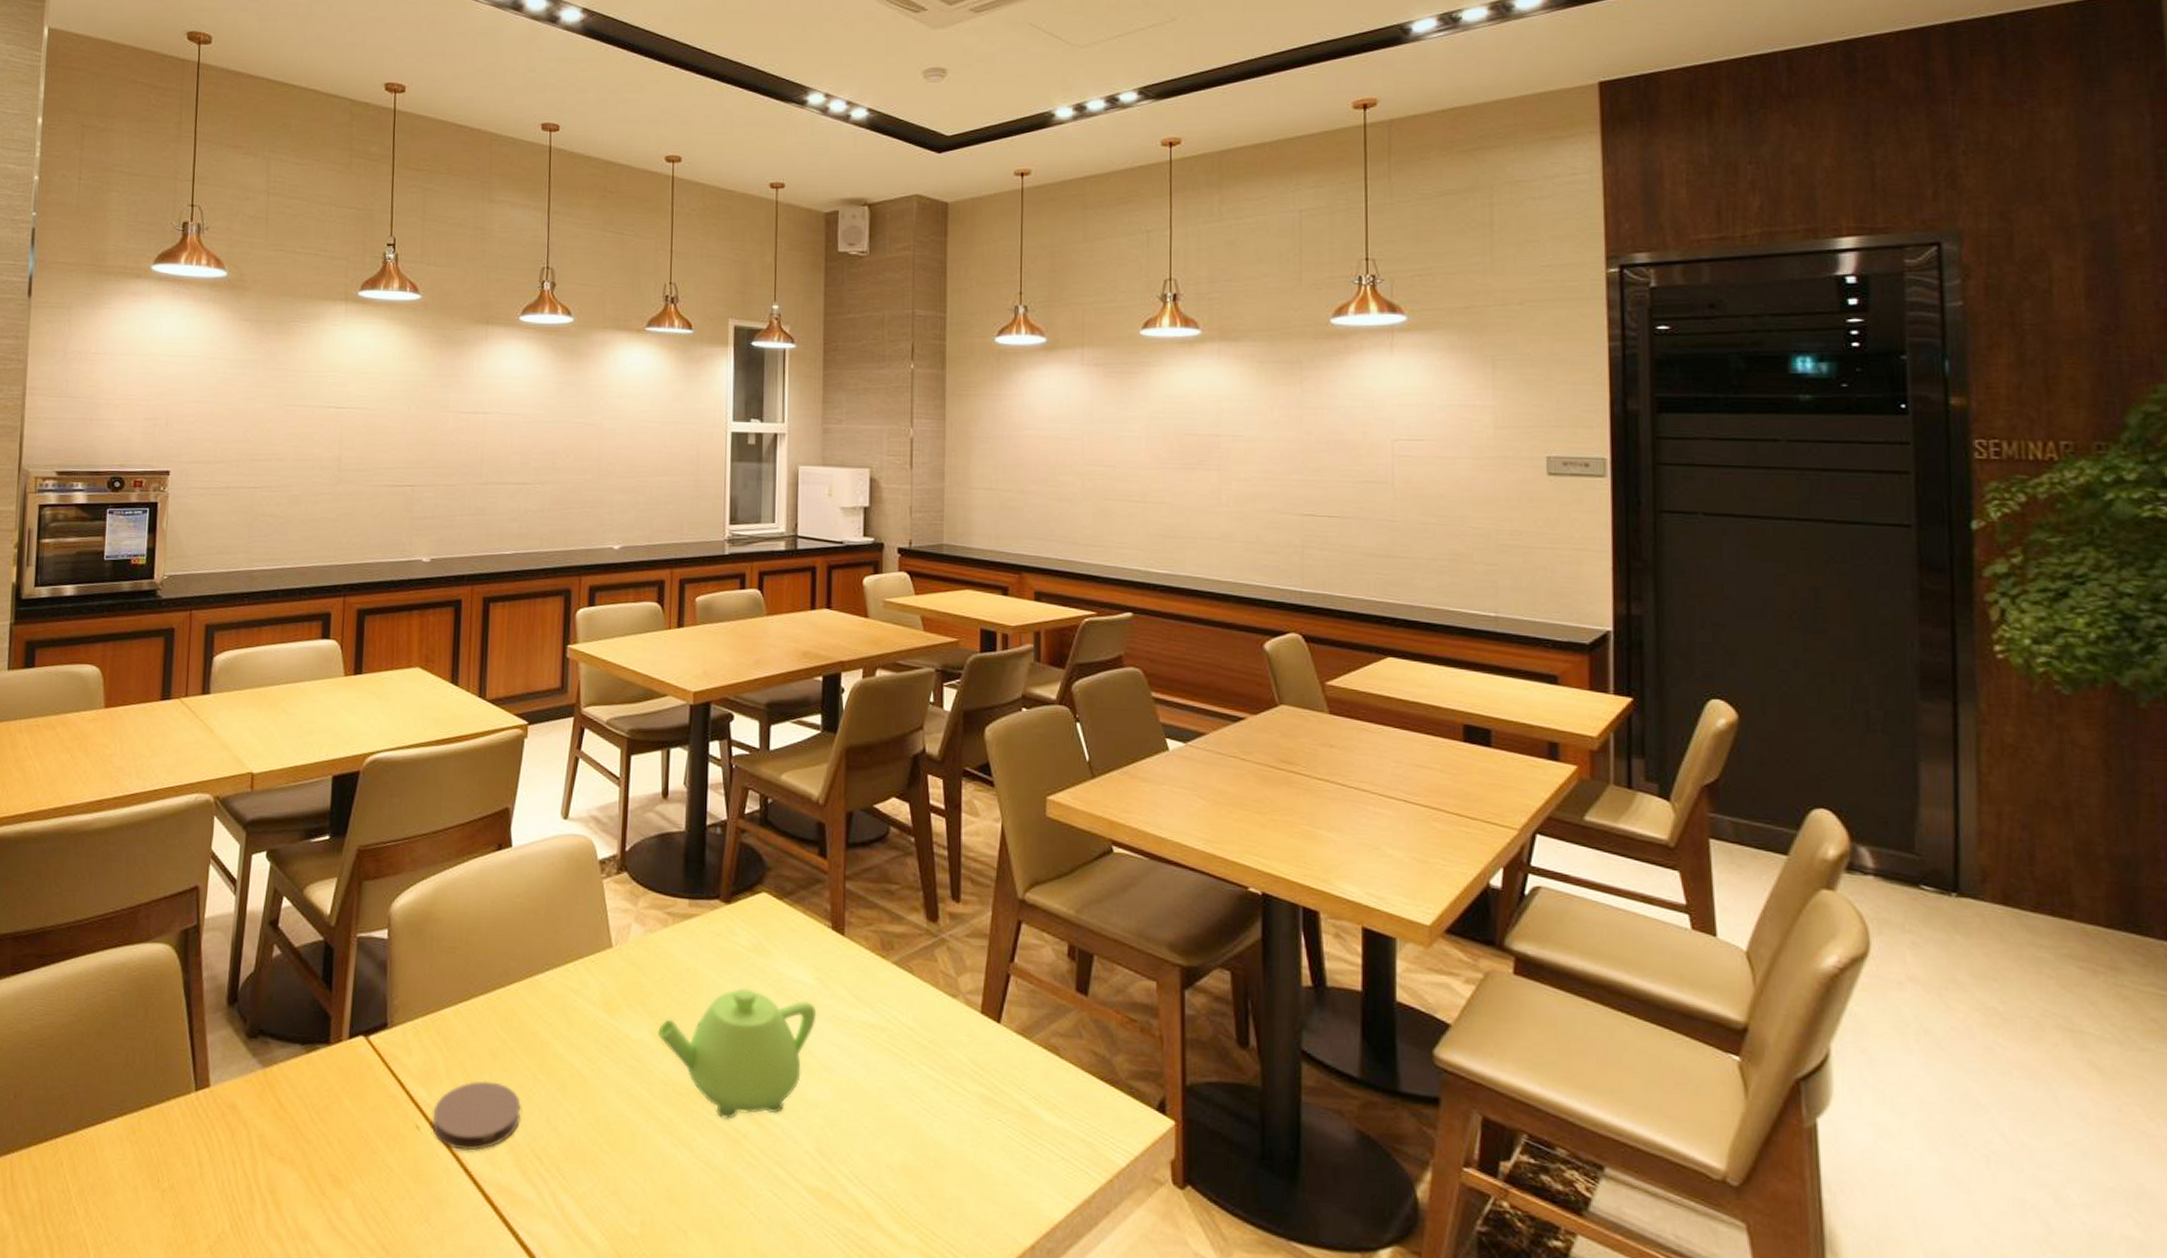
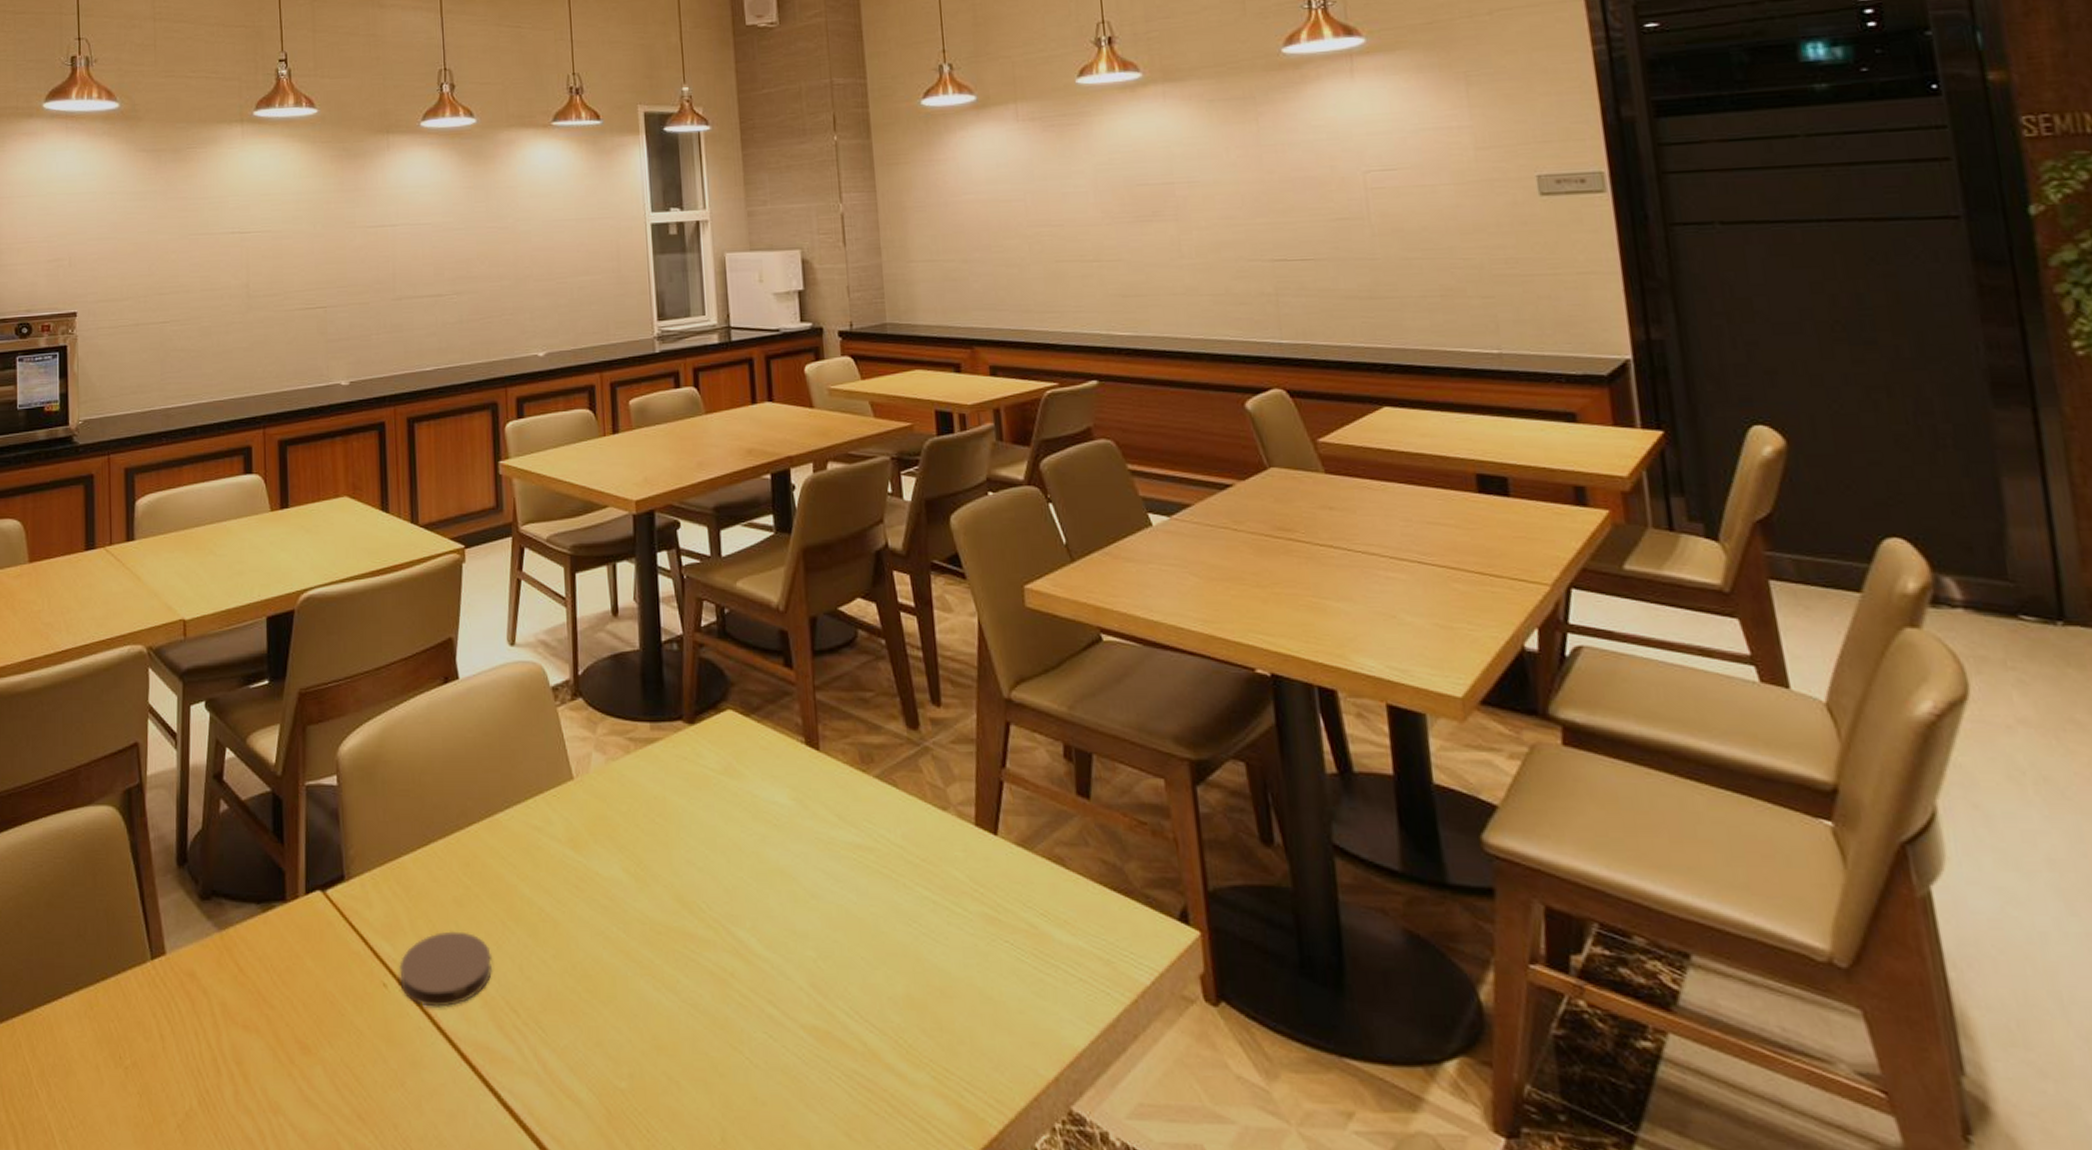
teapot: present [658,988,817,1119] -> none [629,814,798,957]

